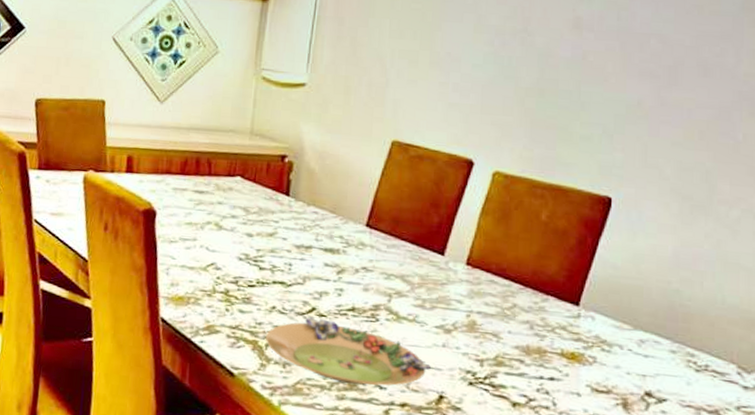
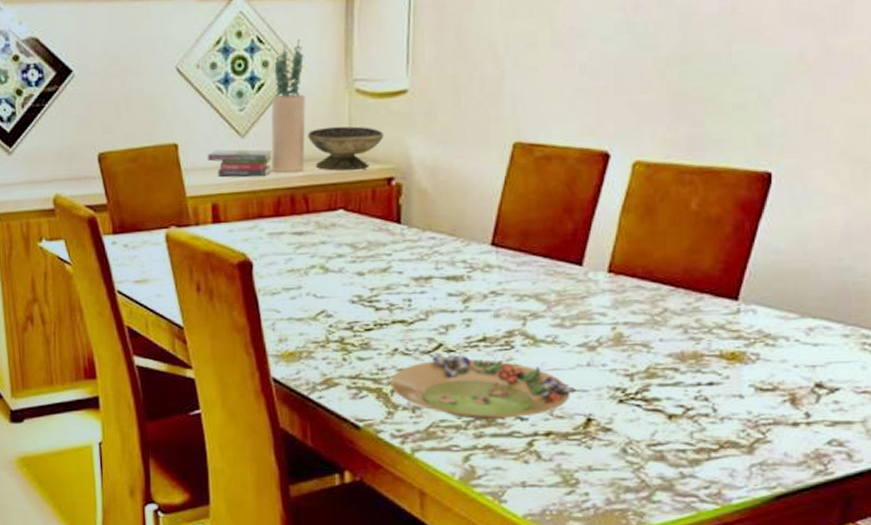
books: none [129,110,185,139] -> present [208,149,272,178]
vase: none [182,29,221,140] -> present [271,39,306,174]
decorative bowl: none [217,105,282,146] -> present [308,126,383,172]

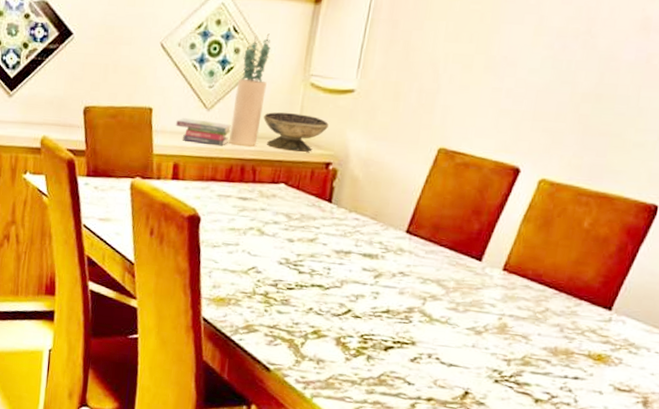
salad plate: present [390,355,575,419] -> none [302,319,459,382]

